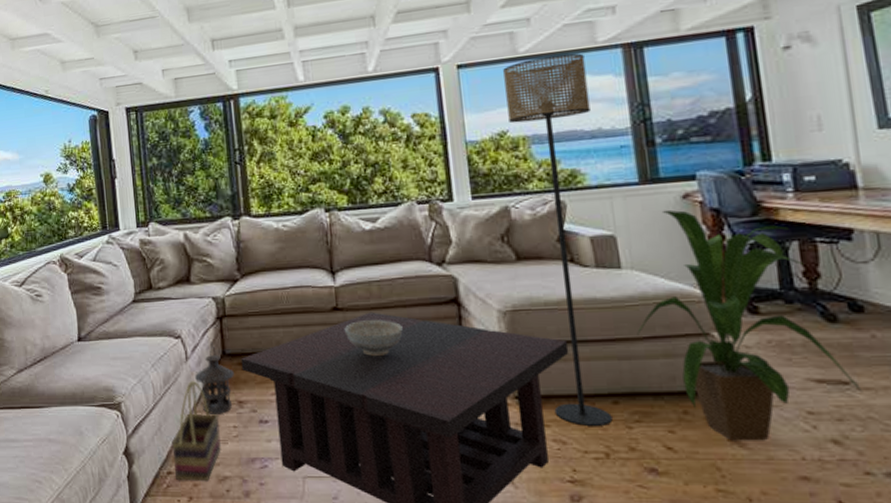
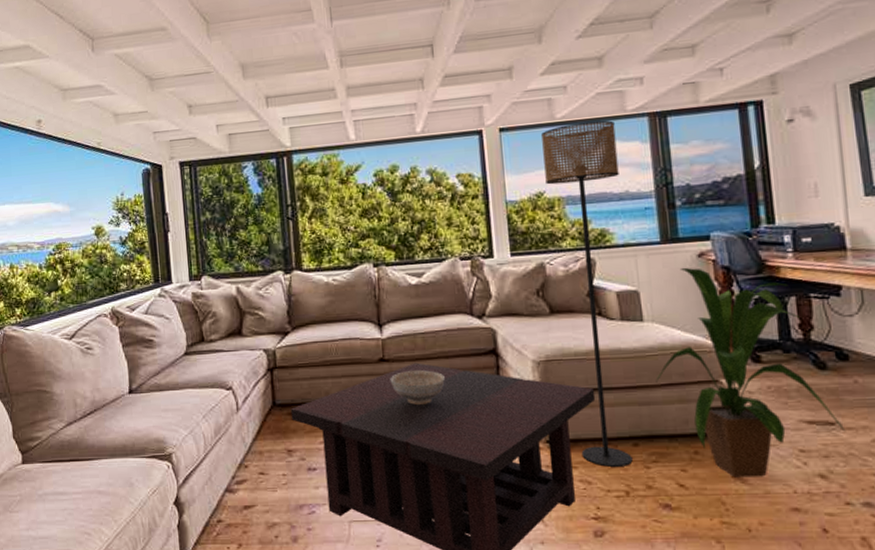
basket: present [171,381,221,482] -> none [222,431,270,529]
lantern: present [195,342,234,414] -> none [246,393,284,463]

